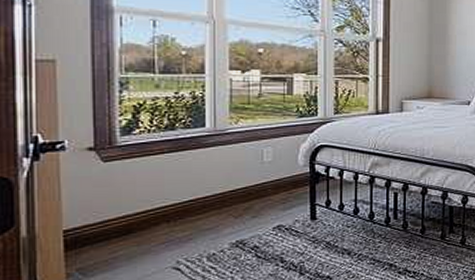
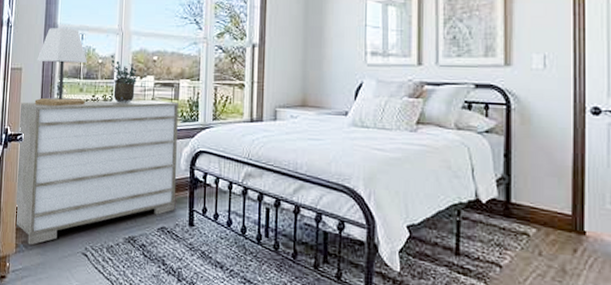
dresser: none [59,95,294,271] -> present [16,99,179,245]
lamp: none [81,10,164,107] -> present [34,27,87,107]
potted plant: none [198,46,239,100] -> present [110,55,138,104]

